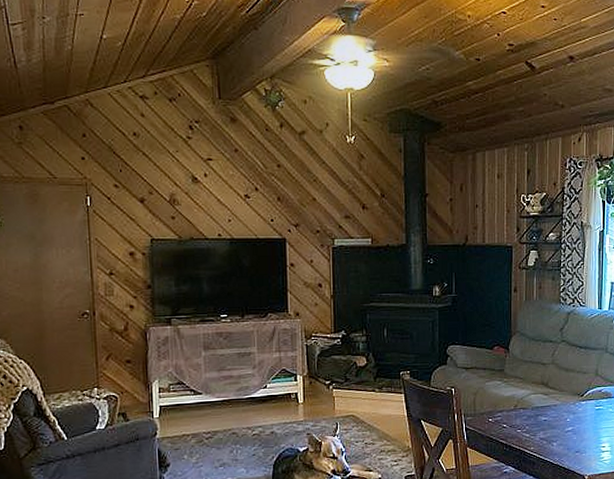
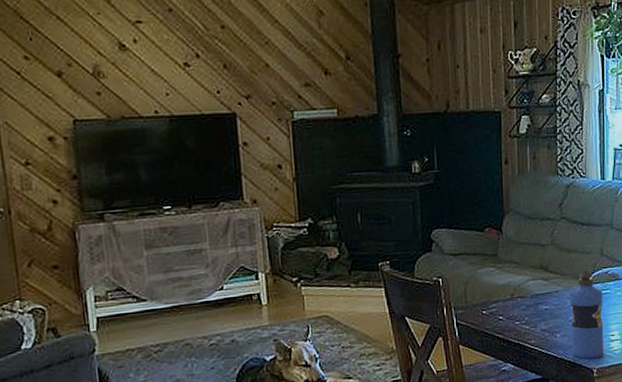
water bottle: none [566,388,596,467] -> present [570,270,605,360]

